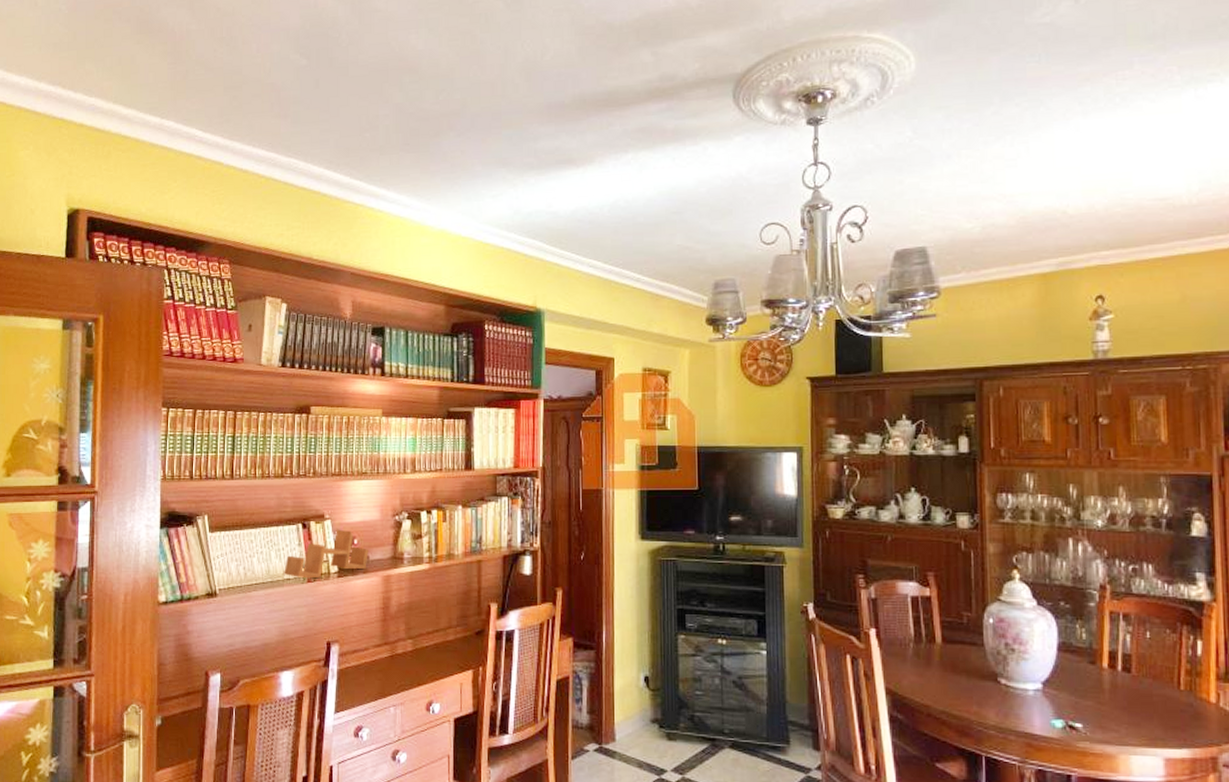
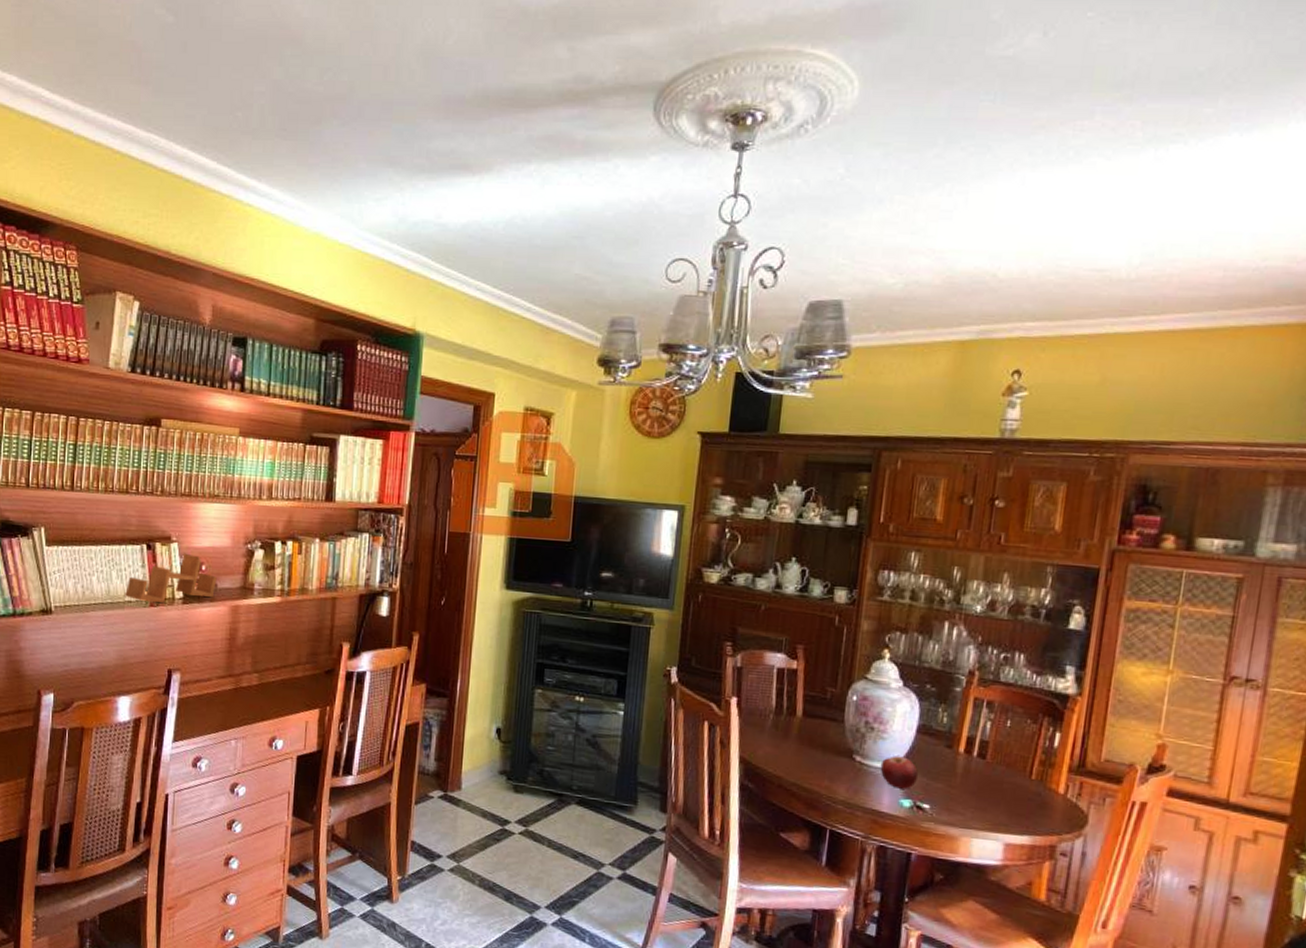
fruit: none [1026,676,1067,709] -> present [880,755,919,789]

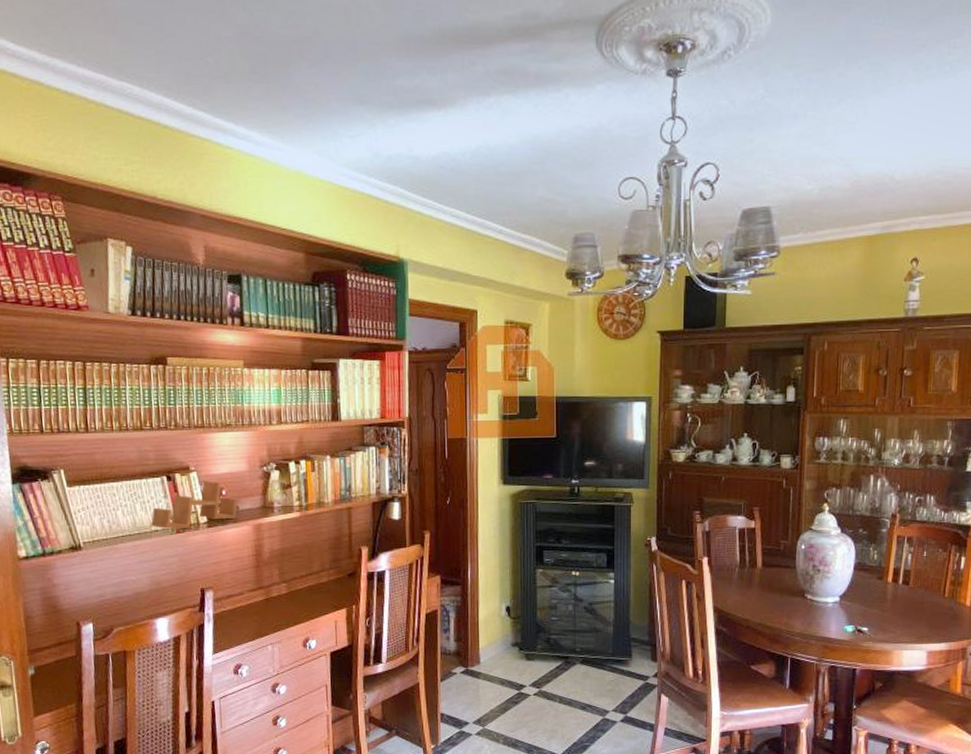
fruit: present [880,755,919,789] -> none [827,591,858,617]

